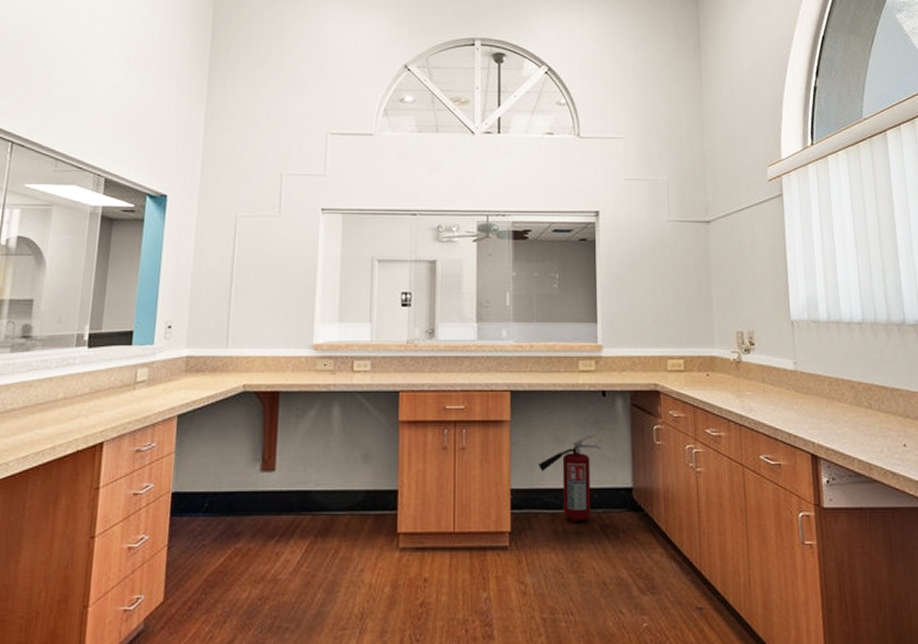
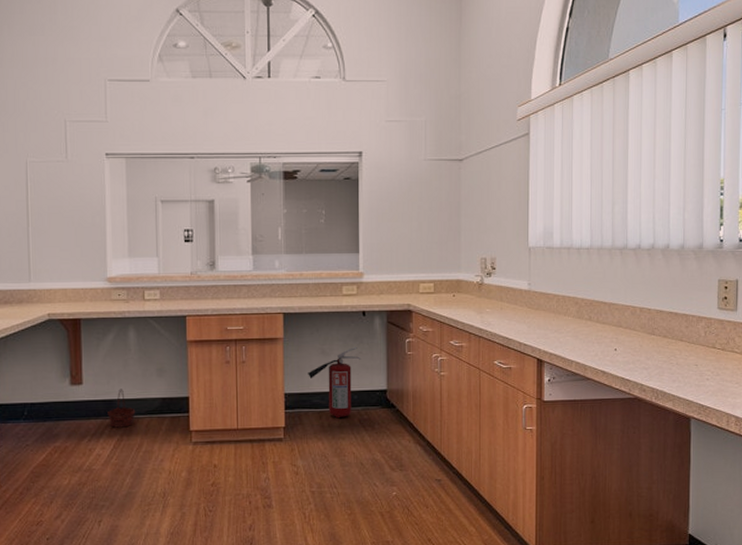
basket: none [301,477,335,527] -> present [107,388,136,428]

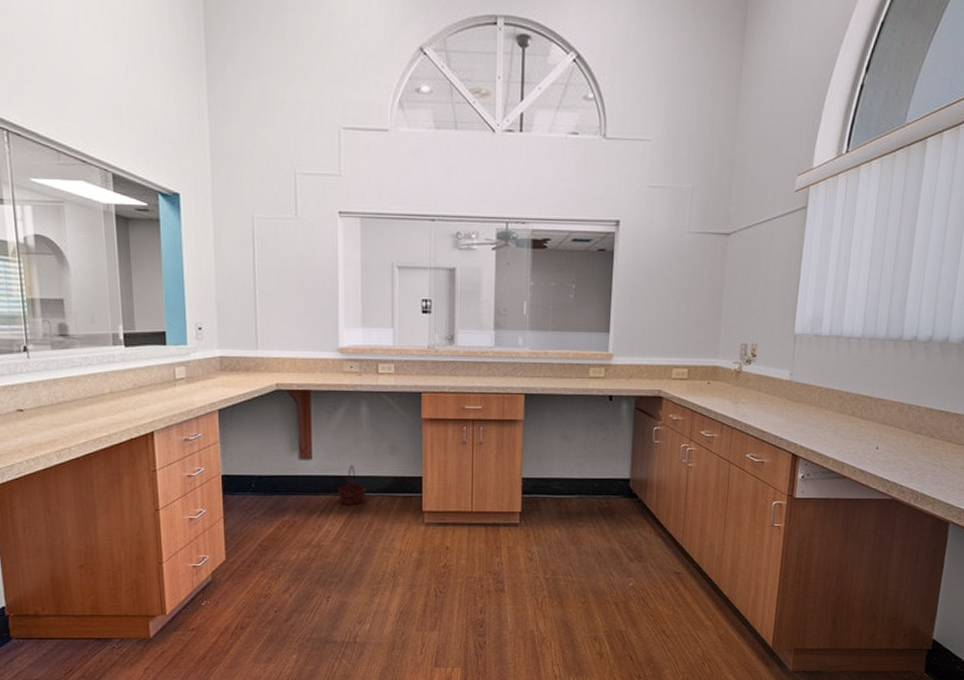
fire extinguisher: present [308,347,361,419] -> none [548,433,605,506]

